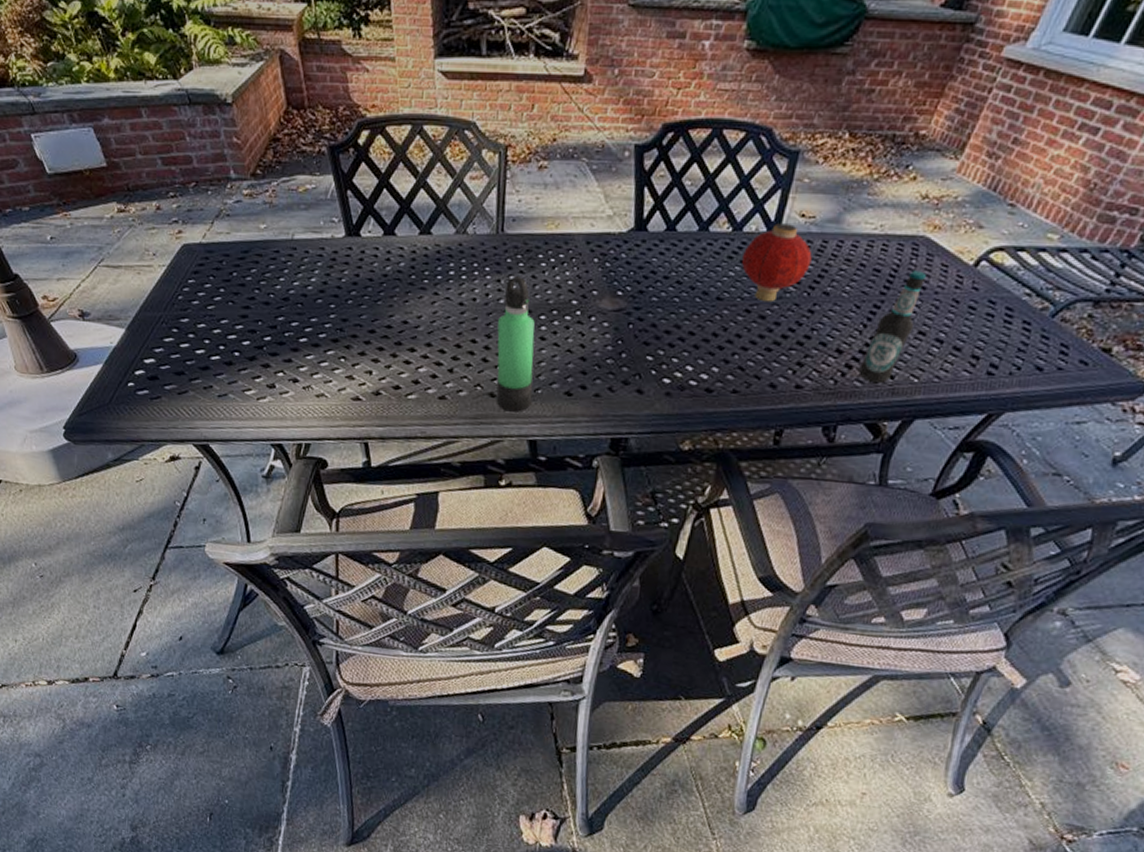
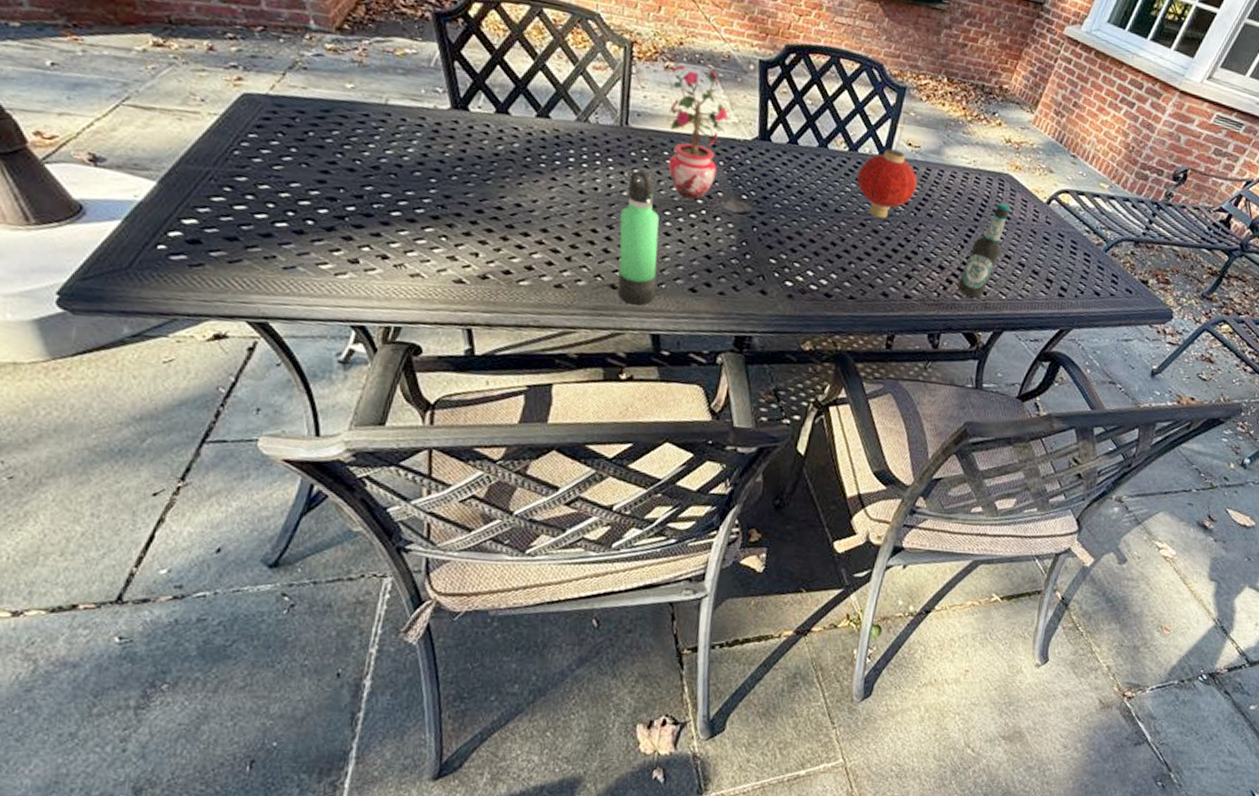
potted plant: none [542,159,605,301] -> present [668,60,730,200]

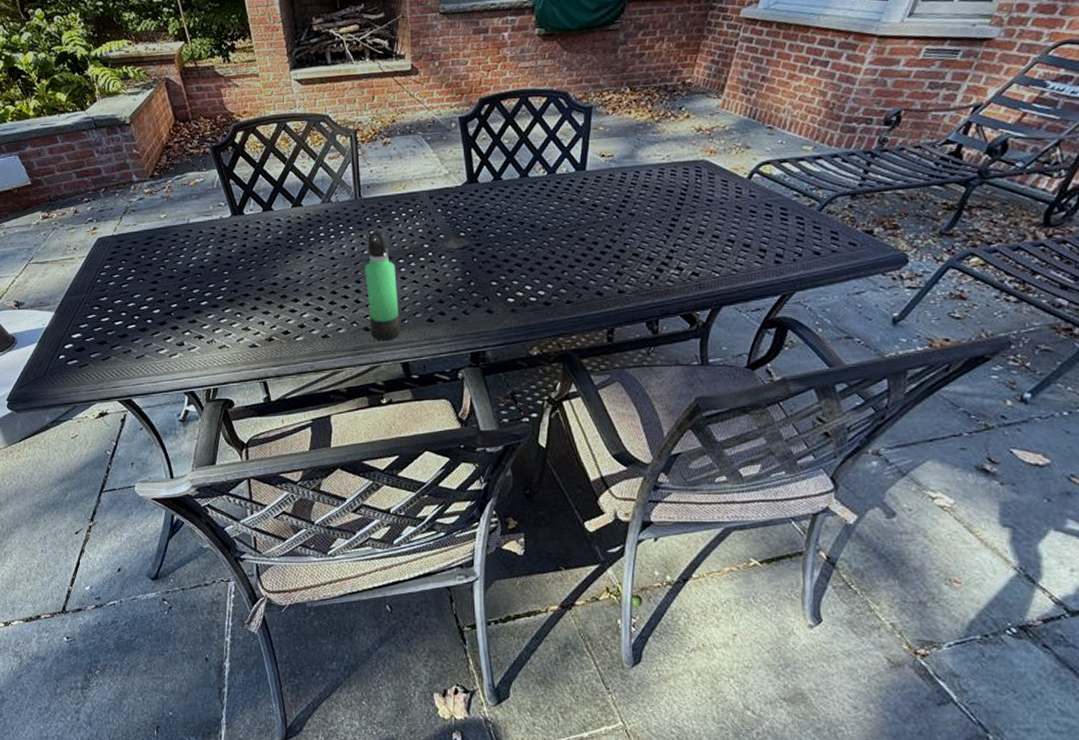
potted plant: present [668,60,730,200] -> none [389,135,440,246]
lantern: present [856,118,918,219] -> none [558,133,615,227]
bottle: present [957,202,1011,298] -> none [669,187,712,282]

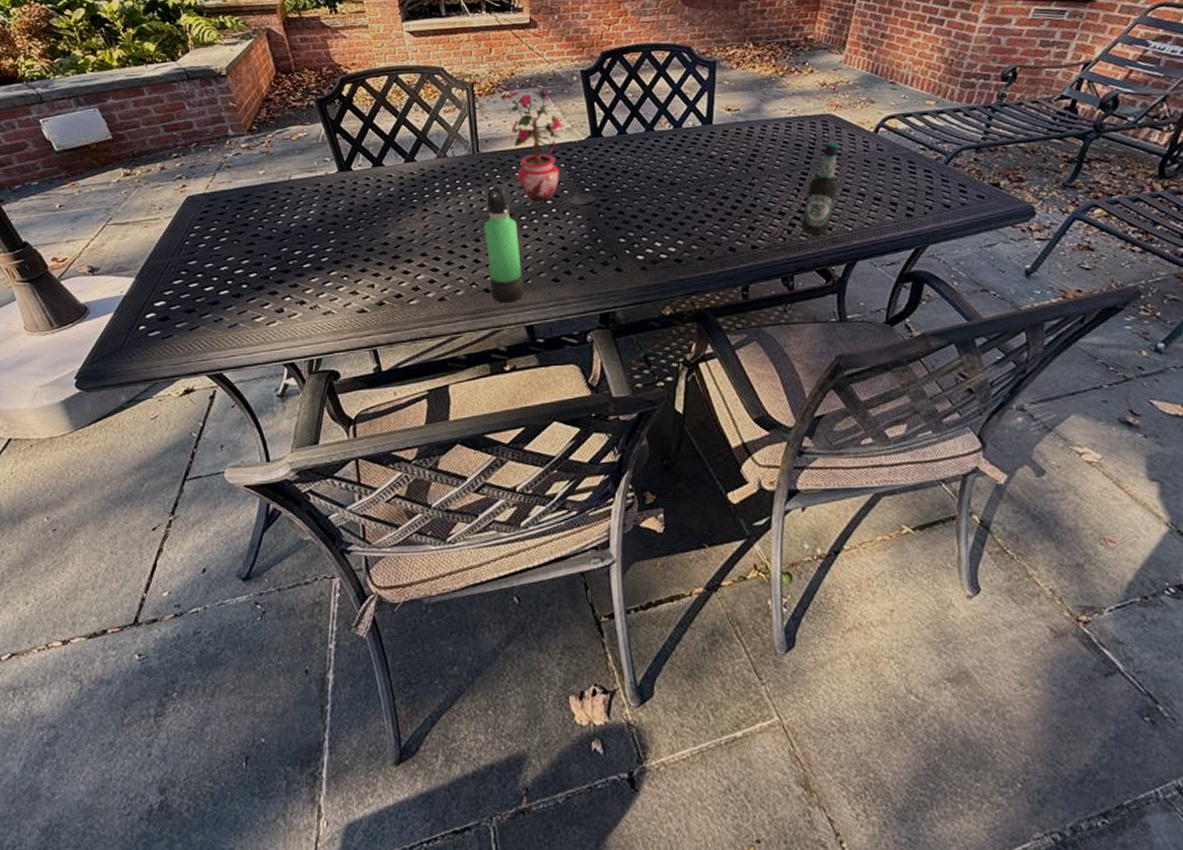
potted plant: none [389,135,440,246] -> present [507,88,562,202]
bottle: none [669,187,712,282] -> present [801,141,840,236]

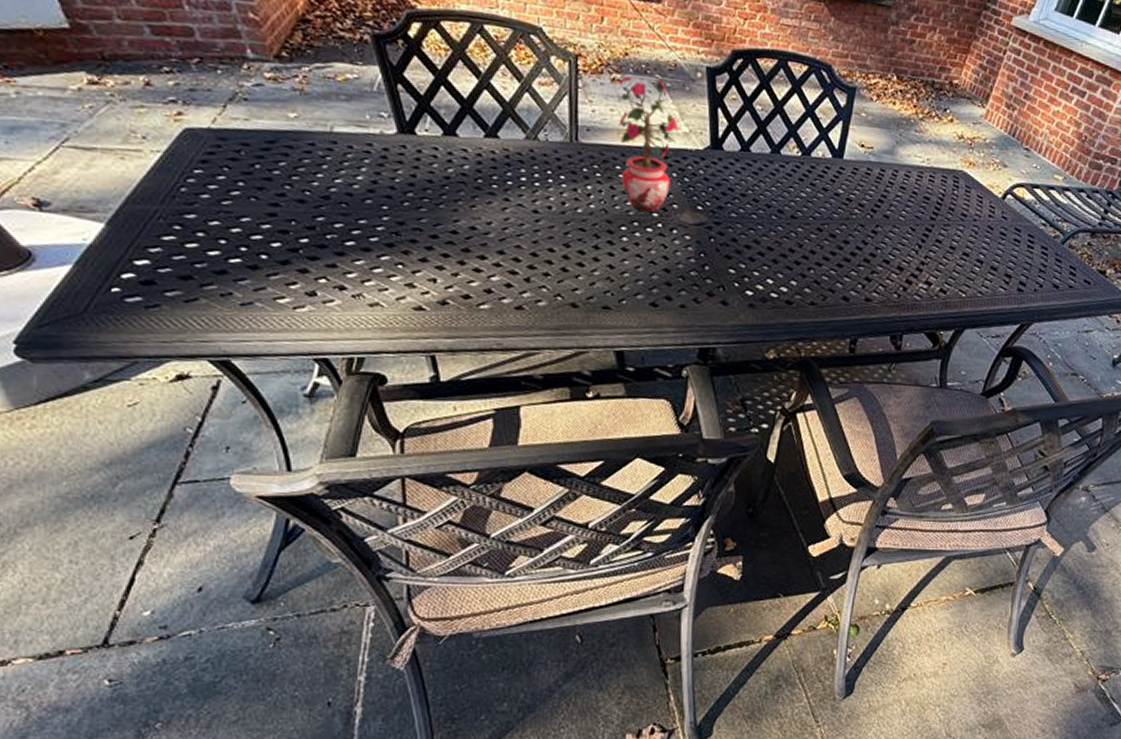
thermos bottle: present [484,187,524,303] -> none [576,186,617,323]
bottle: present [801,141,840,236] -> none [917,200,967,298]

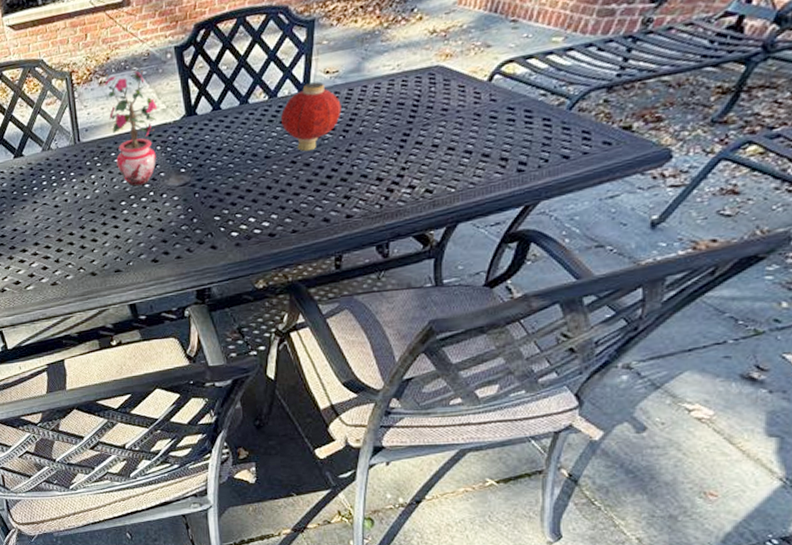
lantern: none [811,119,872,223] -> present [280,49,342,152]

